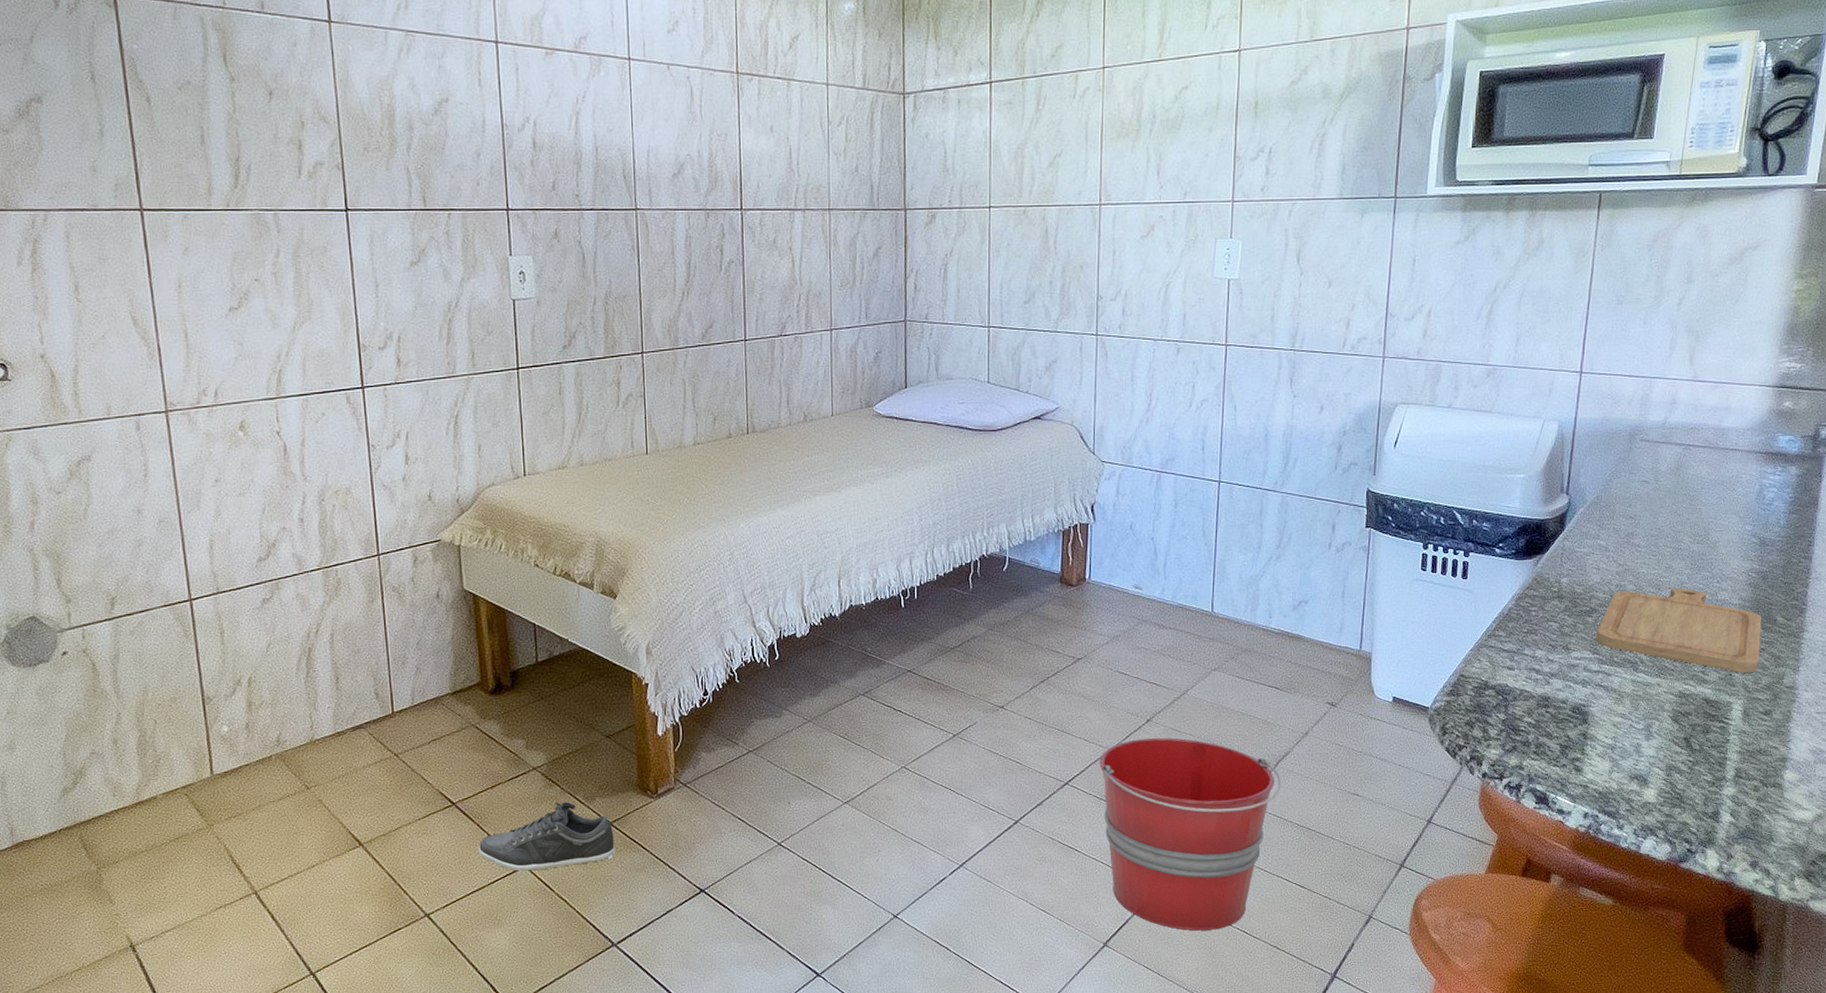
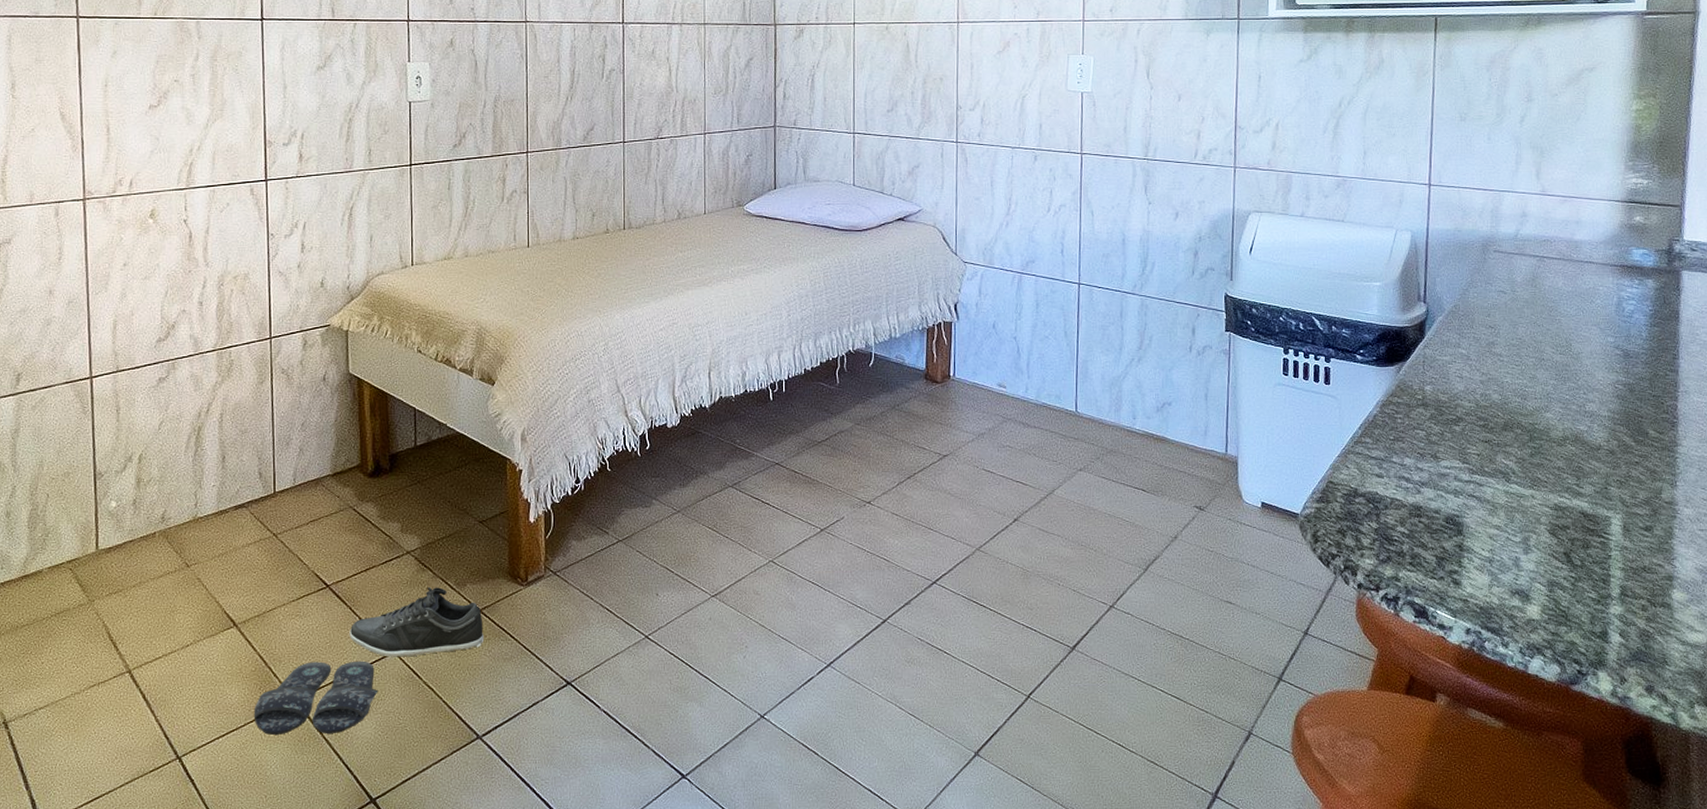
slippers: none [385,875,511,949] -> present [254,661,378,735]
bucket: present [1099,737,1282,931] -> none [967,537,1153,742]
chopping board: present [1595,588,1762,673] -> none [1463,398,1635,486]

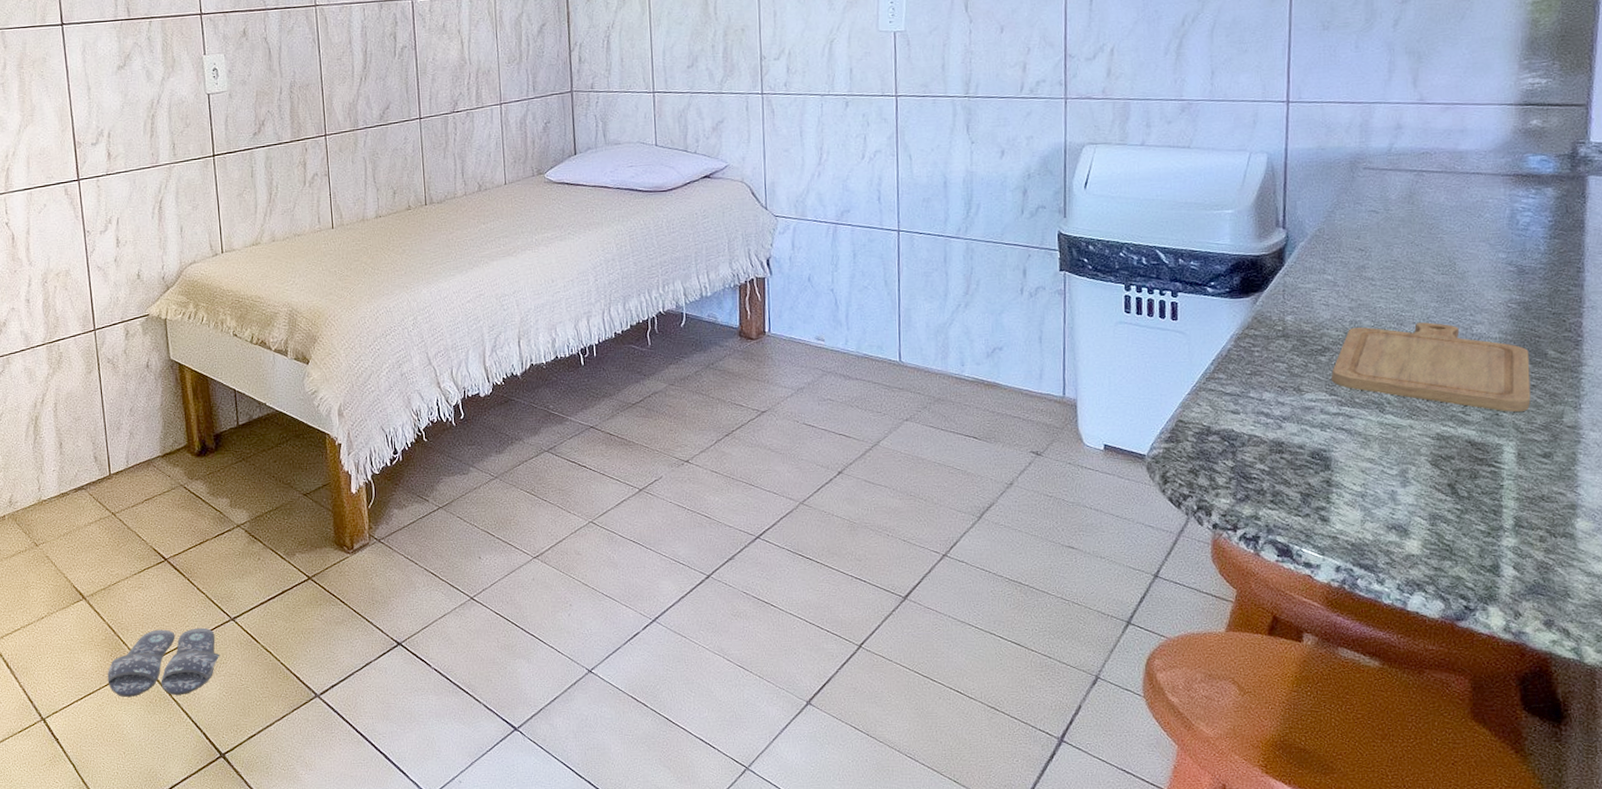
shoe: present [349,586,483,658] -> none [189,557,315,624]
chopping board: none [1463,398,1635,486] -> present [1331,322,1531,412]

